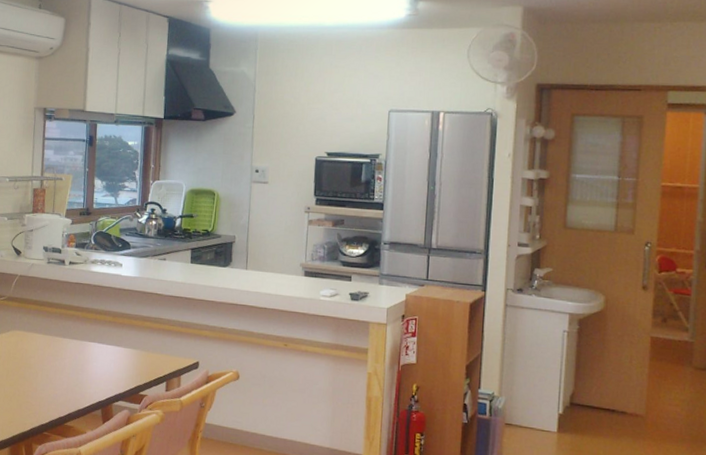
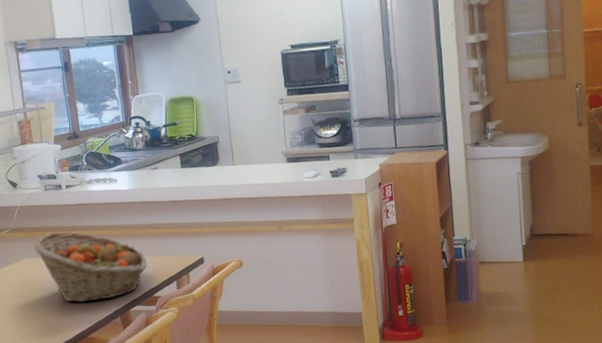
fruit basket: none [26,308,139,388] -> present [33,232,148,303]

